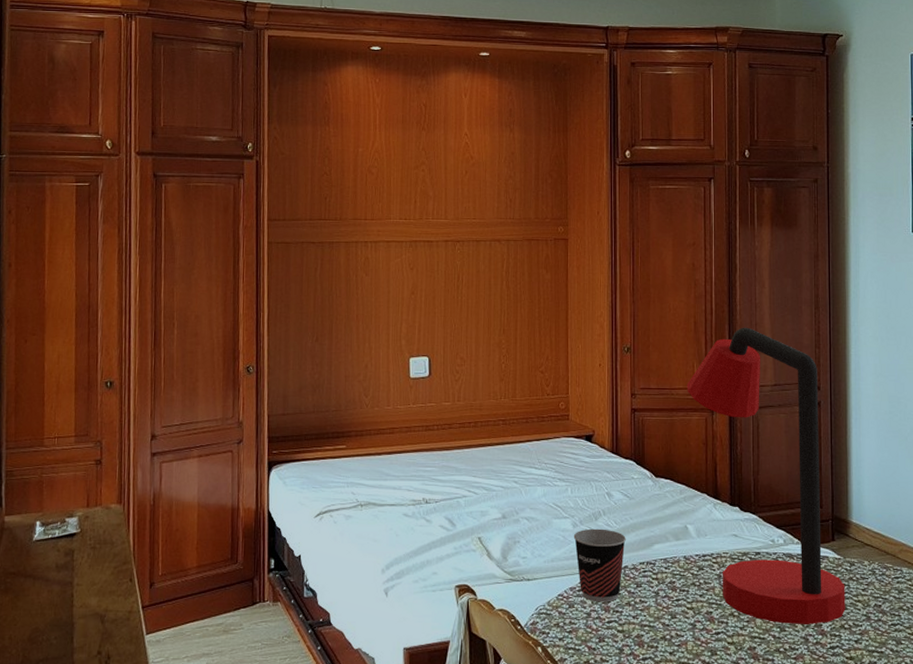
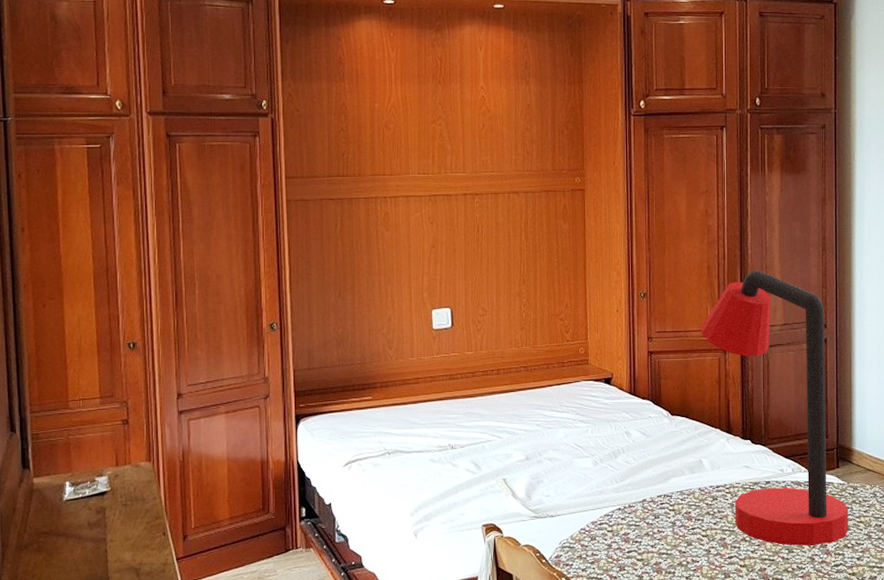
cup: present [573,528,626,603] -> none [594,466,644,534]

